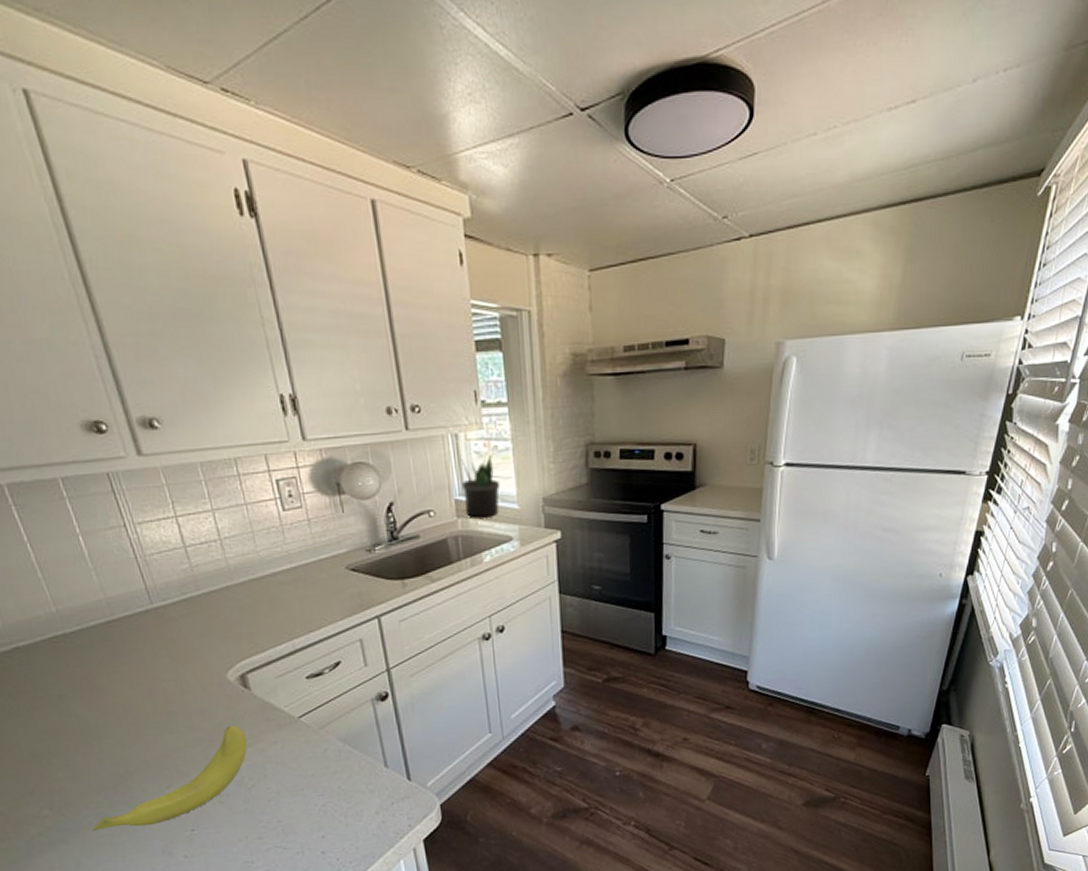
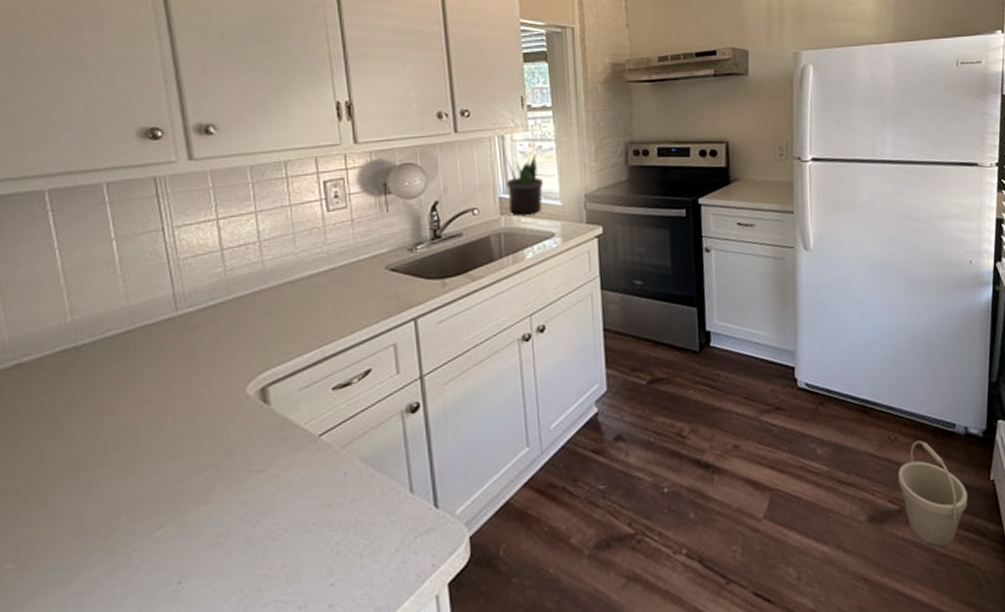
banana: present [92,725,248,832] -> none [59,447,259,590]
bucket: none [837,739,901,829] -> present [897,440,968,547]

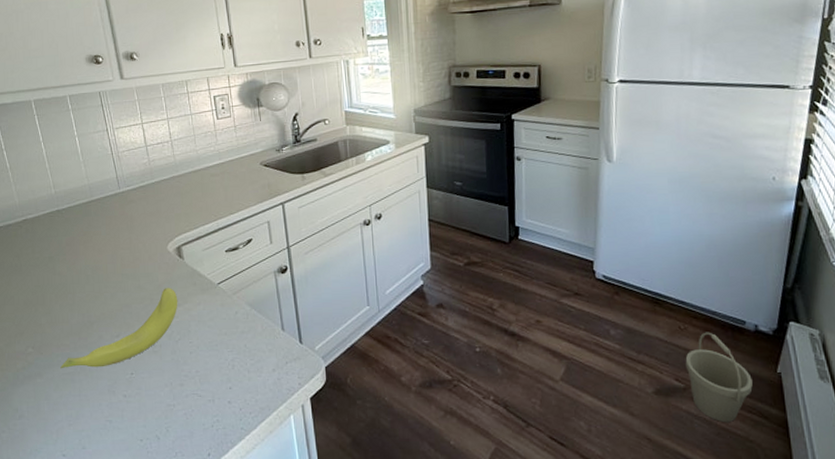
banana: none [59,447,259,590] -> present [60,288,178,369]
planter: present [506,155,544,215] -> none [350,76,381,125]

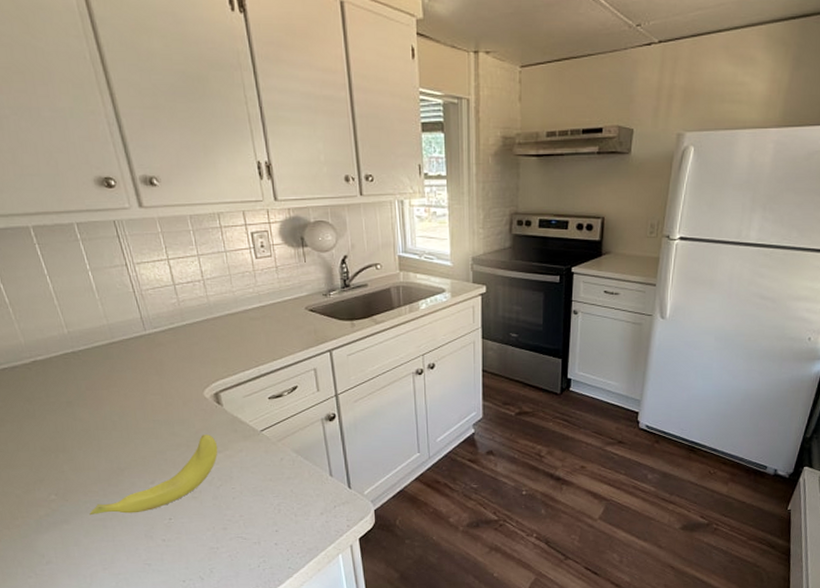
bucket: present [685,332,753,423] -> none [711,476,766,552]

